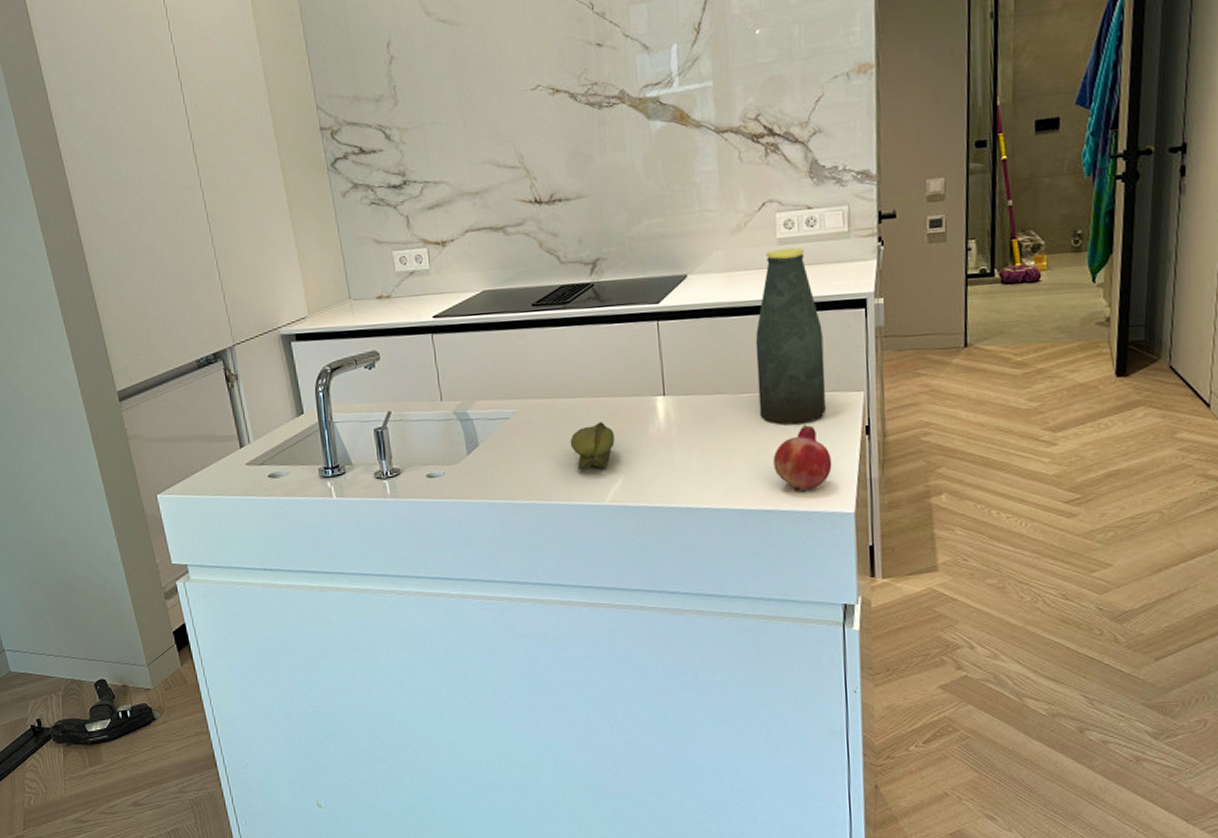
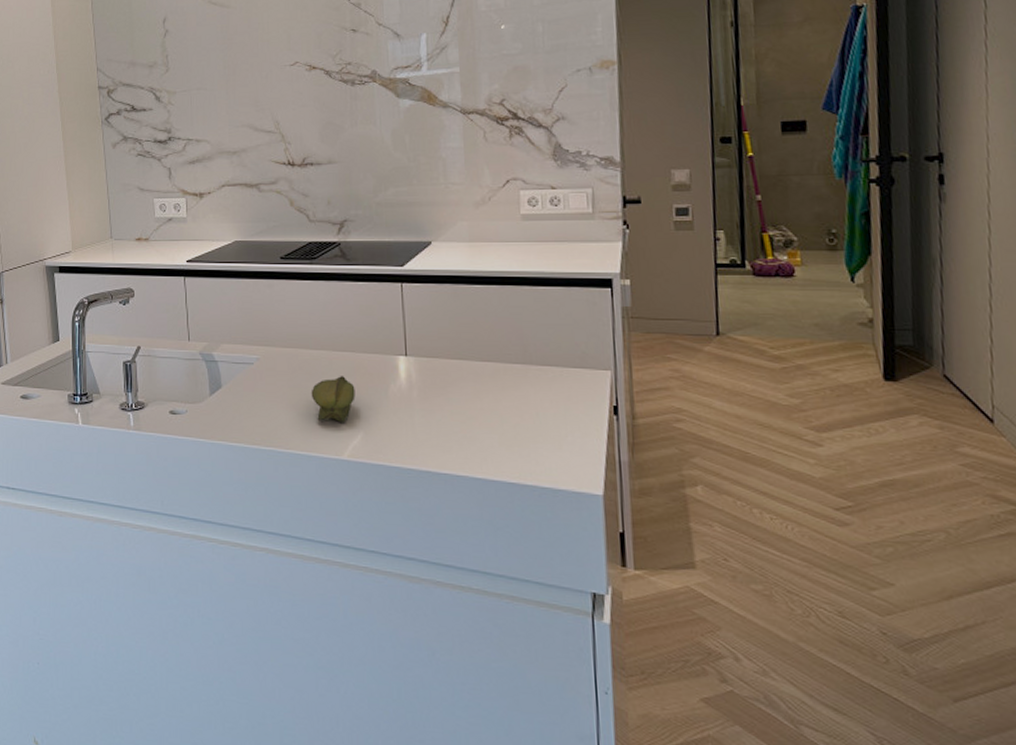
bottle: present [755,247,826,425] -> none [498,224,571,398]
fruit: present [773,424,832,492] -> none [516,398,579,467]

